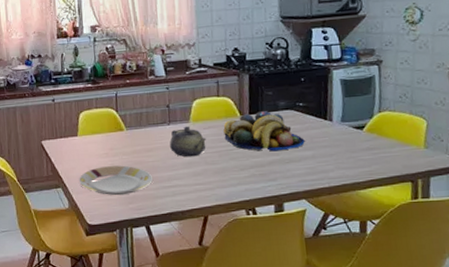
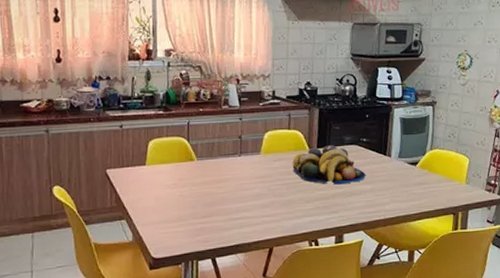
plate: present [79,165,153,195] -> none [145,196,221,227]
teapot: present [170,126,207,157] -> none [240,157,276,189]

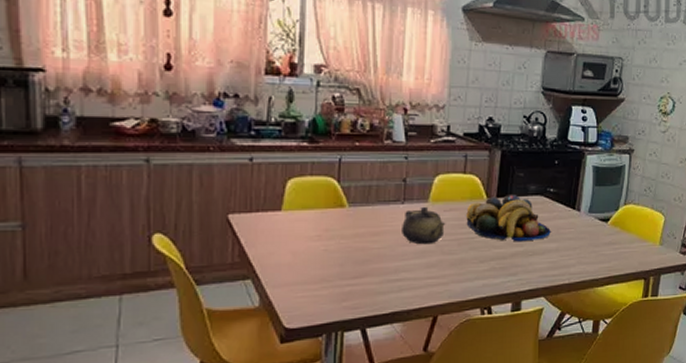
teapot: none [240,157,276,189] -> present [402,206,446,245]

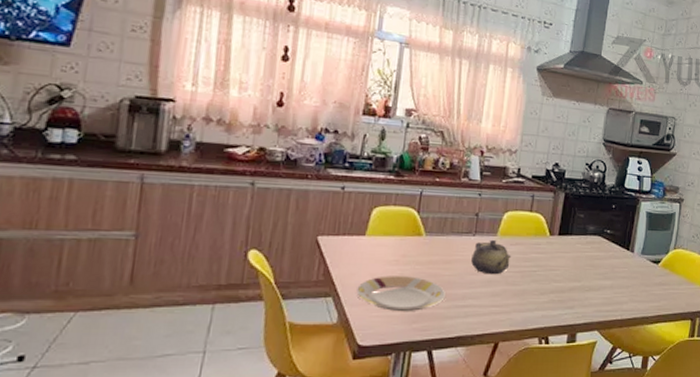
plate: none [278,252,376,290] -> present [356,276,446,311]
fruit bowl: present [466,193,551,242] -> none [530,232,606,278]

